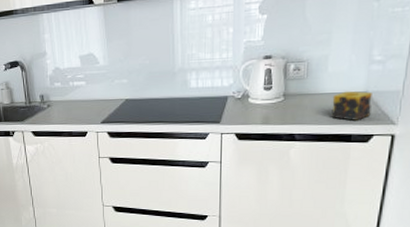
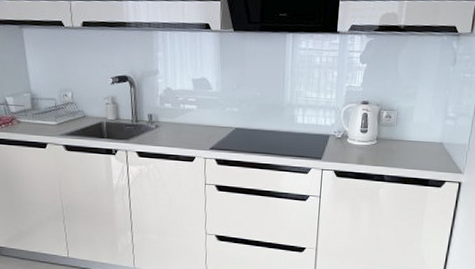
candle: present [331,91,372,121] -> none [414,140,446,167]

